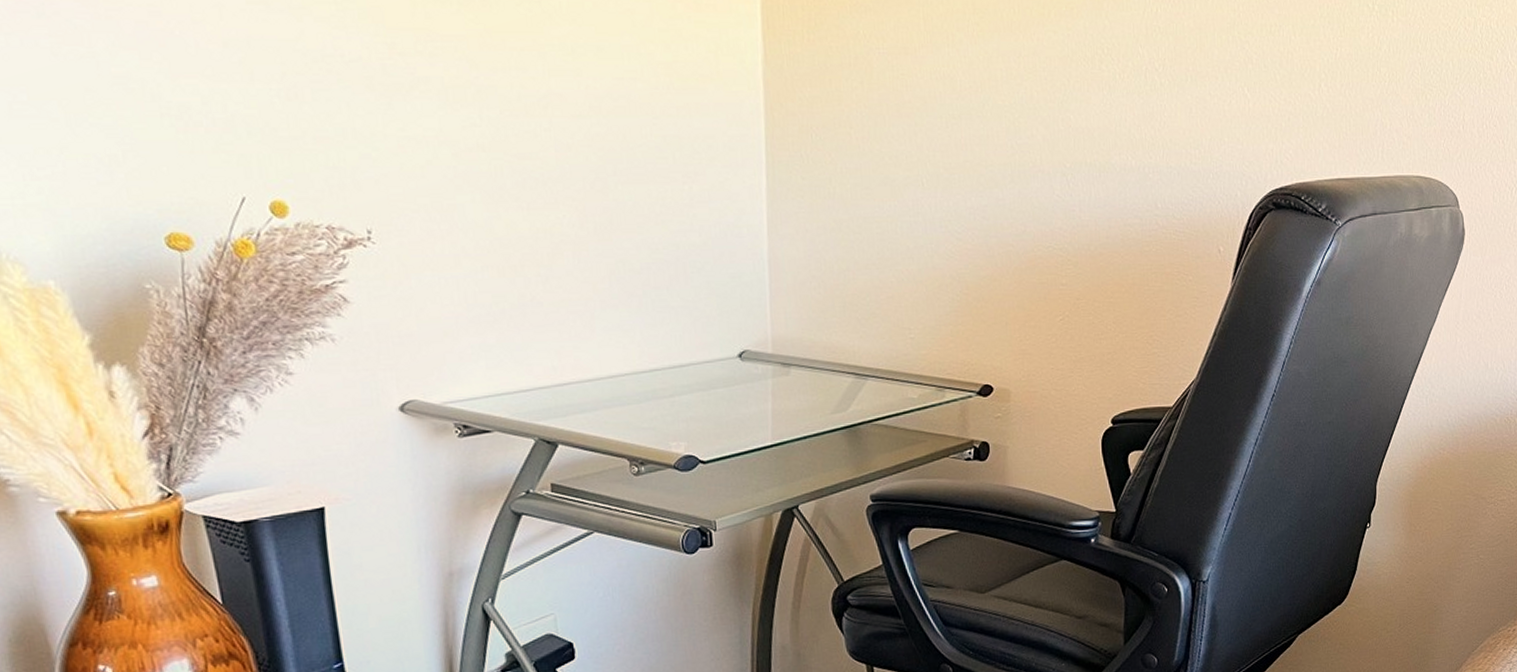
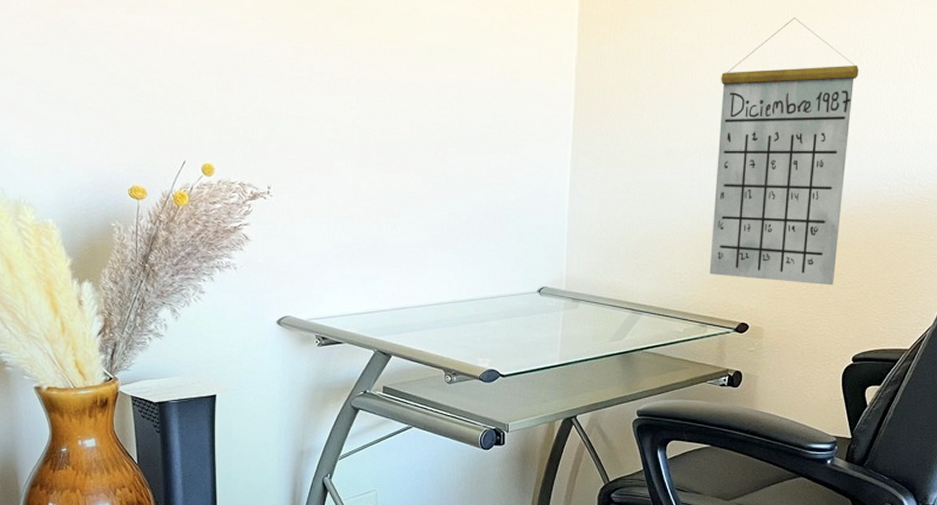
calendar: none [941,15,1099,337] -> present [709,17,858,286]

